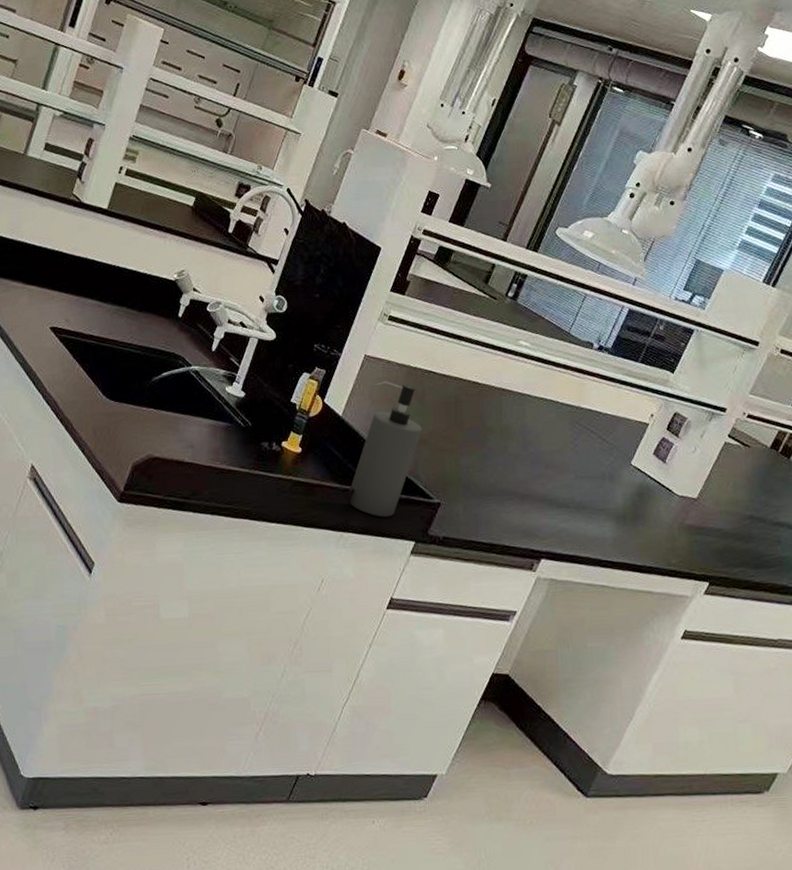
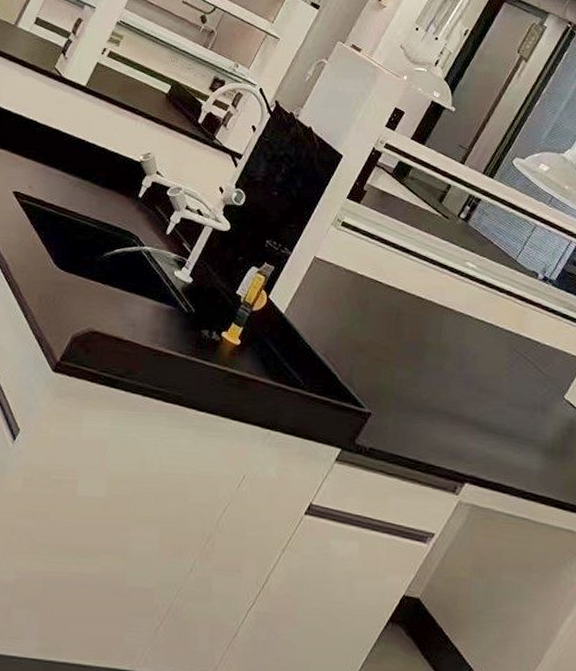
soap dispenser: present [347,381,422,517] -> none [279,284,362,421]

